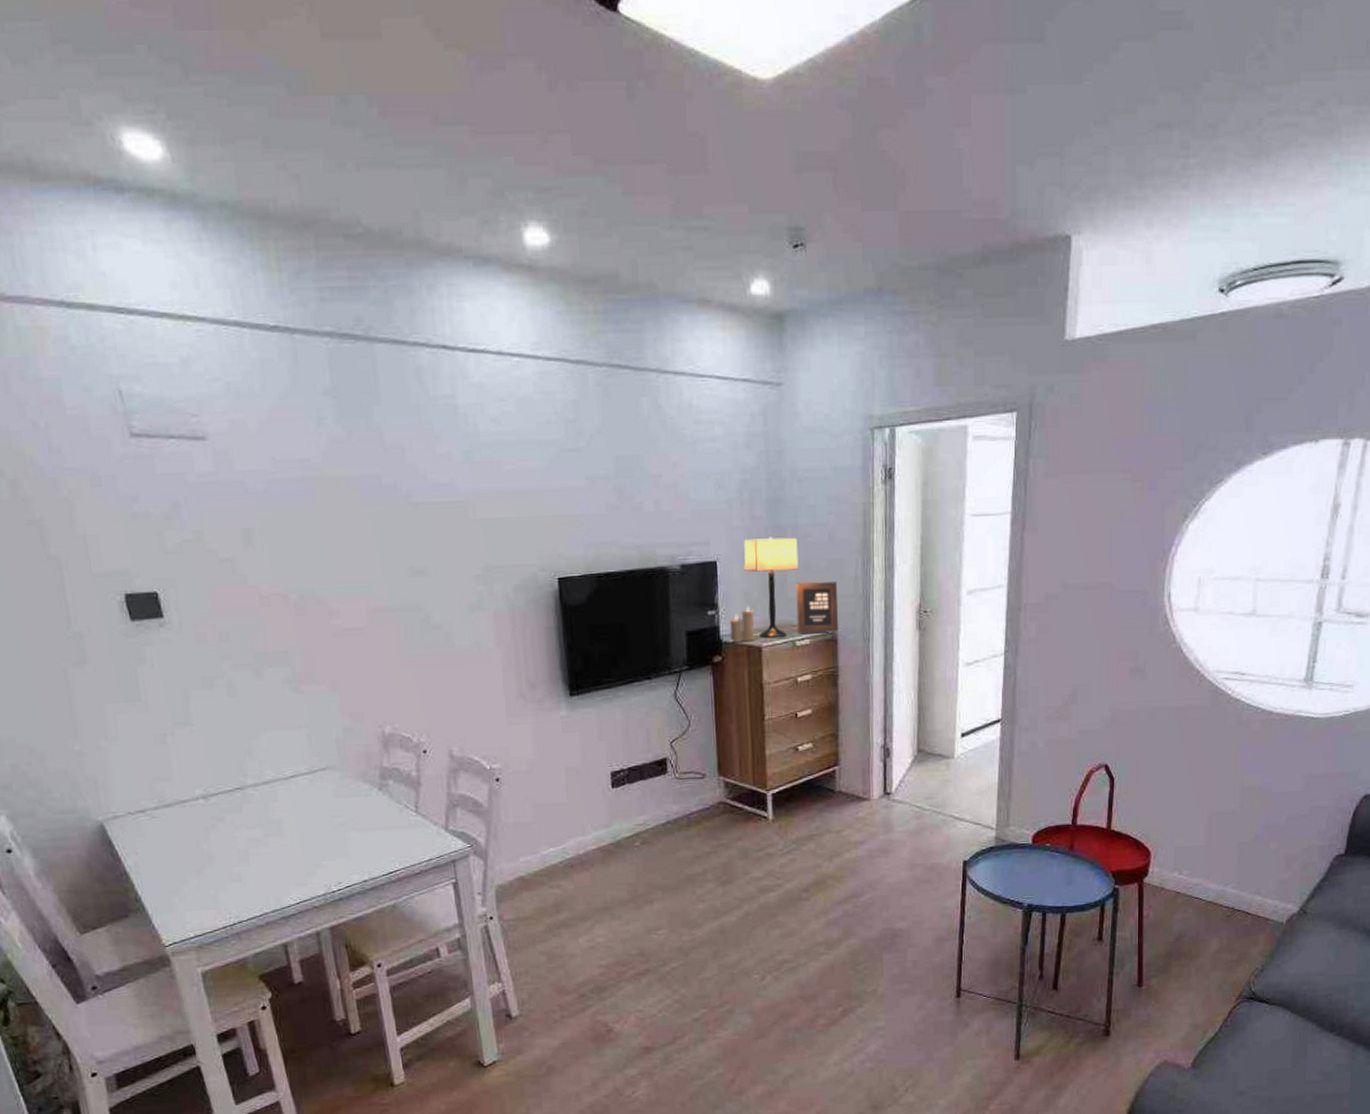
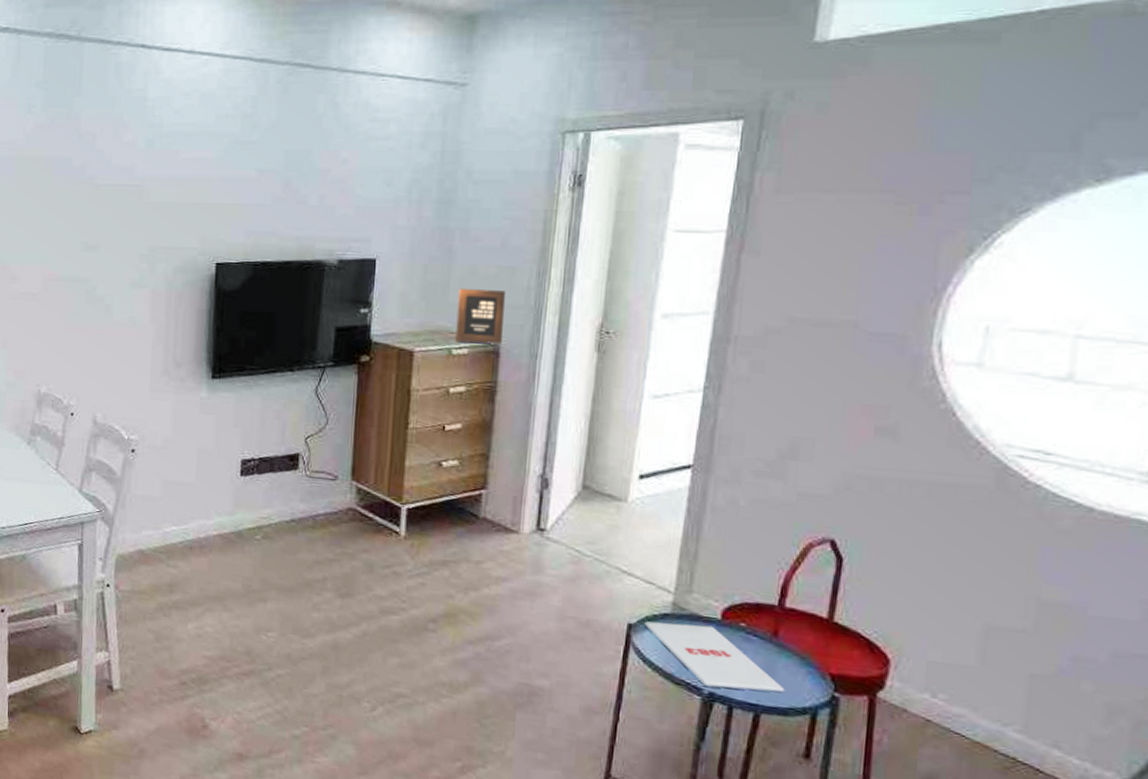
candle: present [729,606,755,642] -> none [381,308,410,344]
table lamp: present [743,537,799,639] -> none [404,238,466,344]
magazine: none [976,850,1081,900] -> present [644,621,785,693]

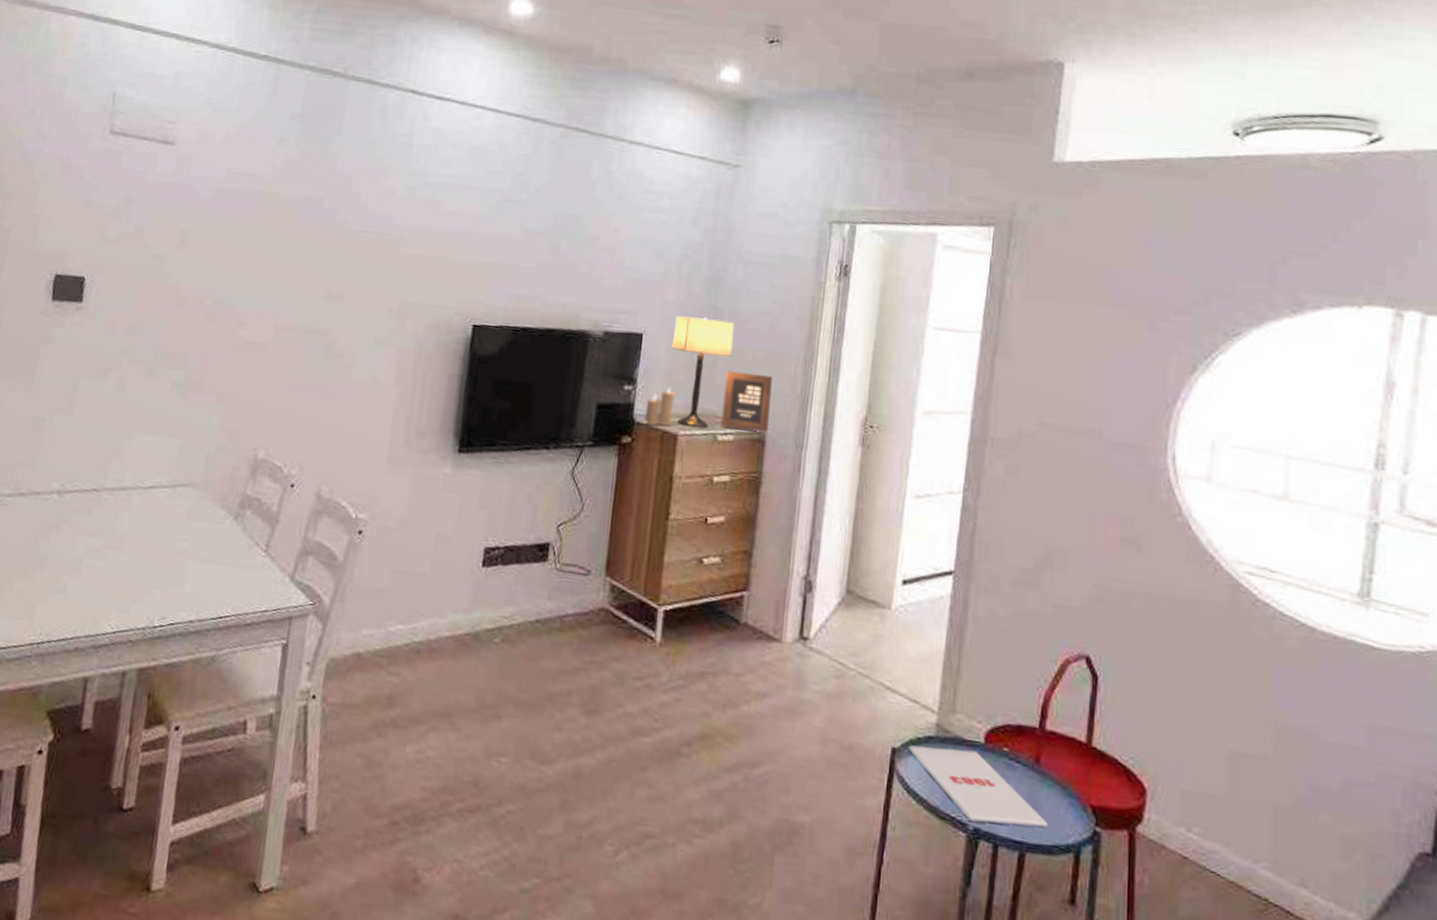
candle: none [381,308,410,344] -> present [644,387,676,426]
table lamp: none [404,238,466,344] -> present [671,315,735,429]

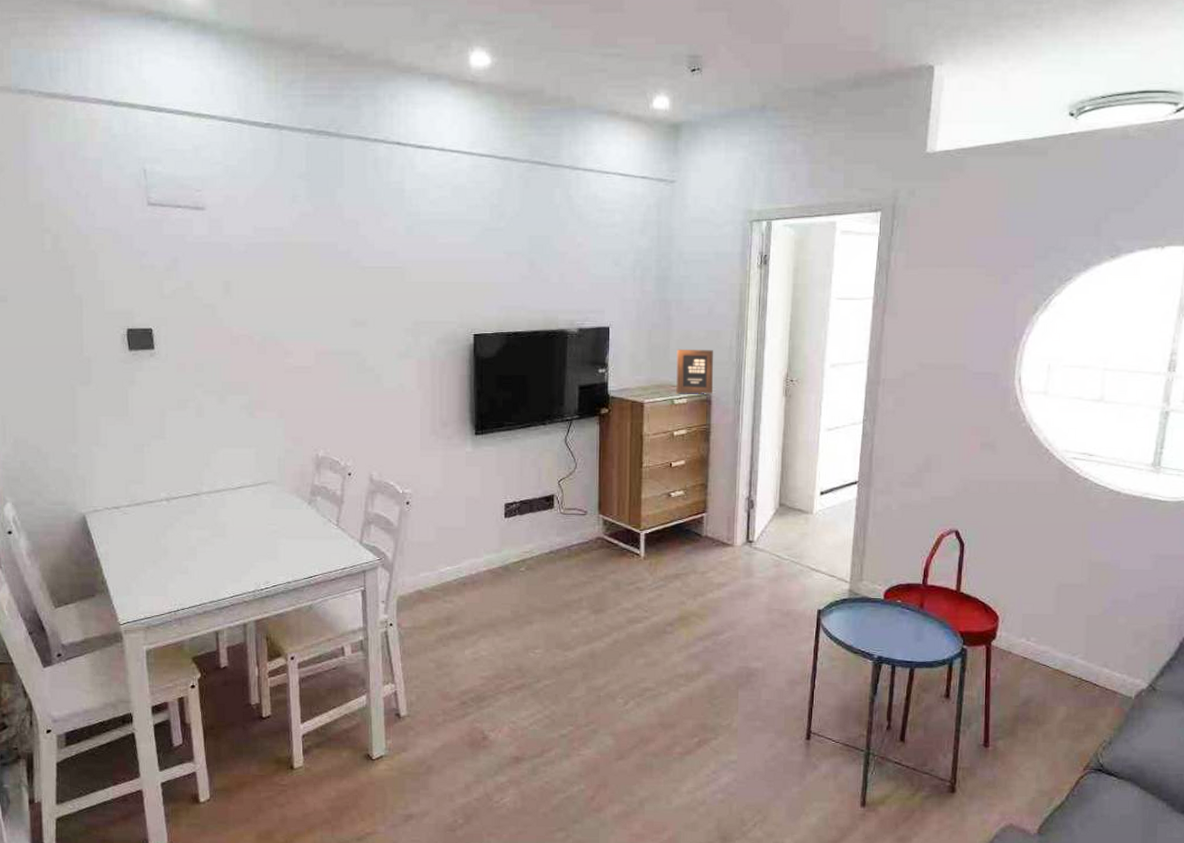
candle: present [644,387,676,426] -> none [617,367,639,397]
table lamp: present [671,315,735,429] -> none [633,309,681,396]
magazine: present [908,745,1048,828] -> none [830,605,930,652]

